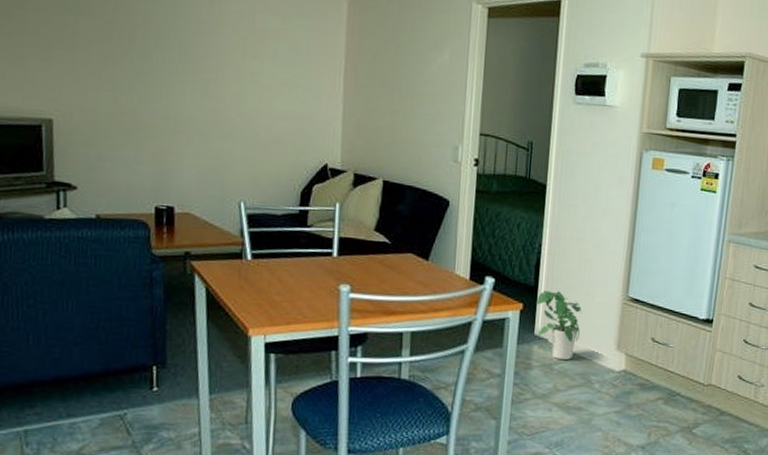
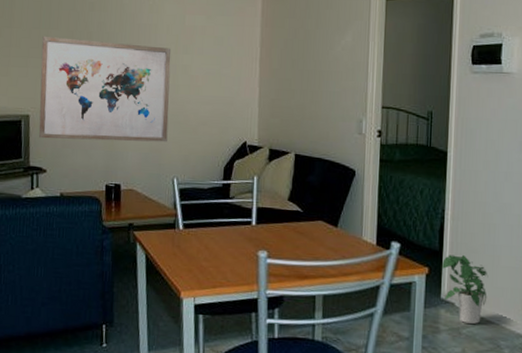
wall art: none [65,23,237,161] -> present [38,36,171,142]

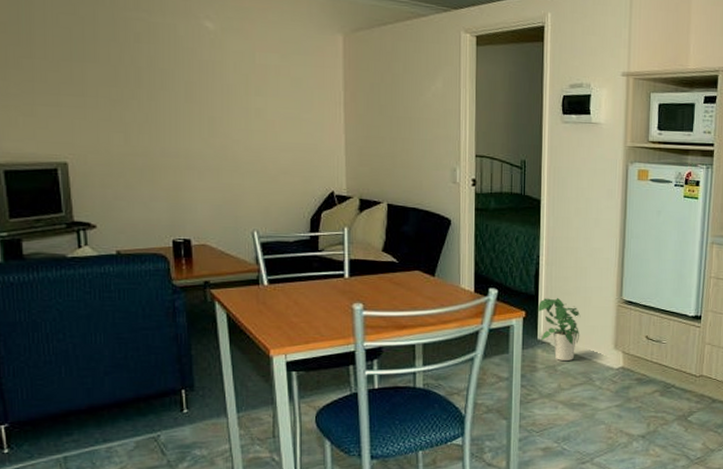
wall art: present [38,36,171,142] -> none [76,69,243,193]

